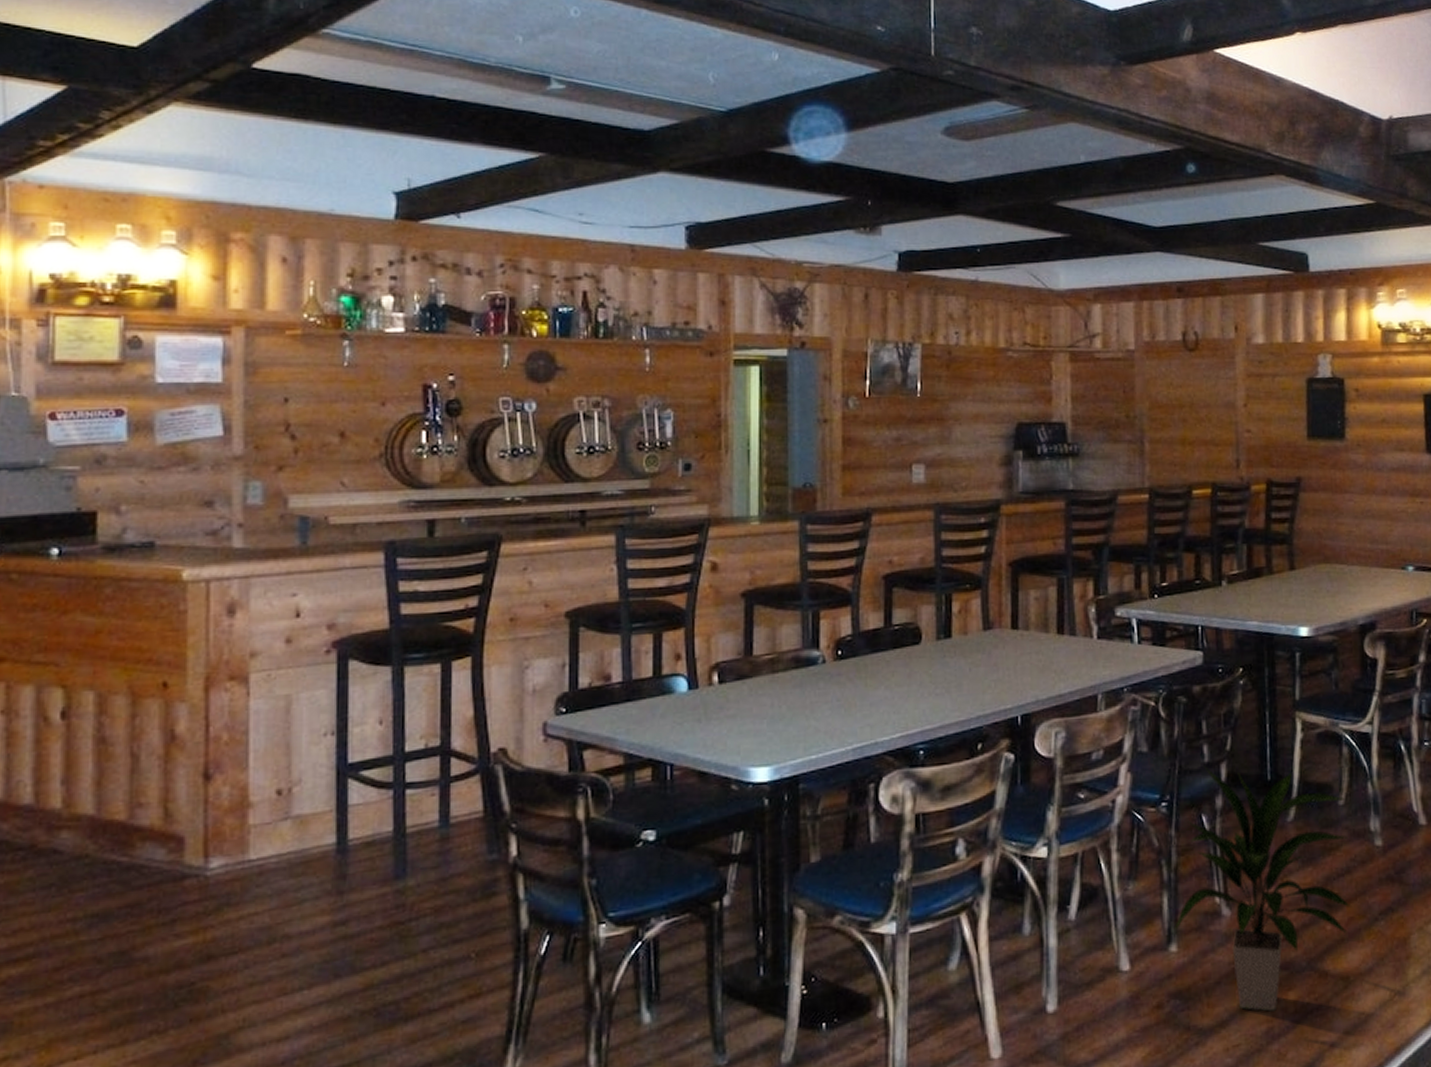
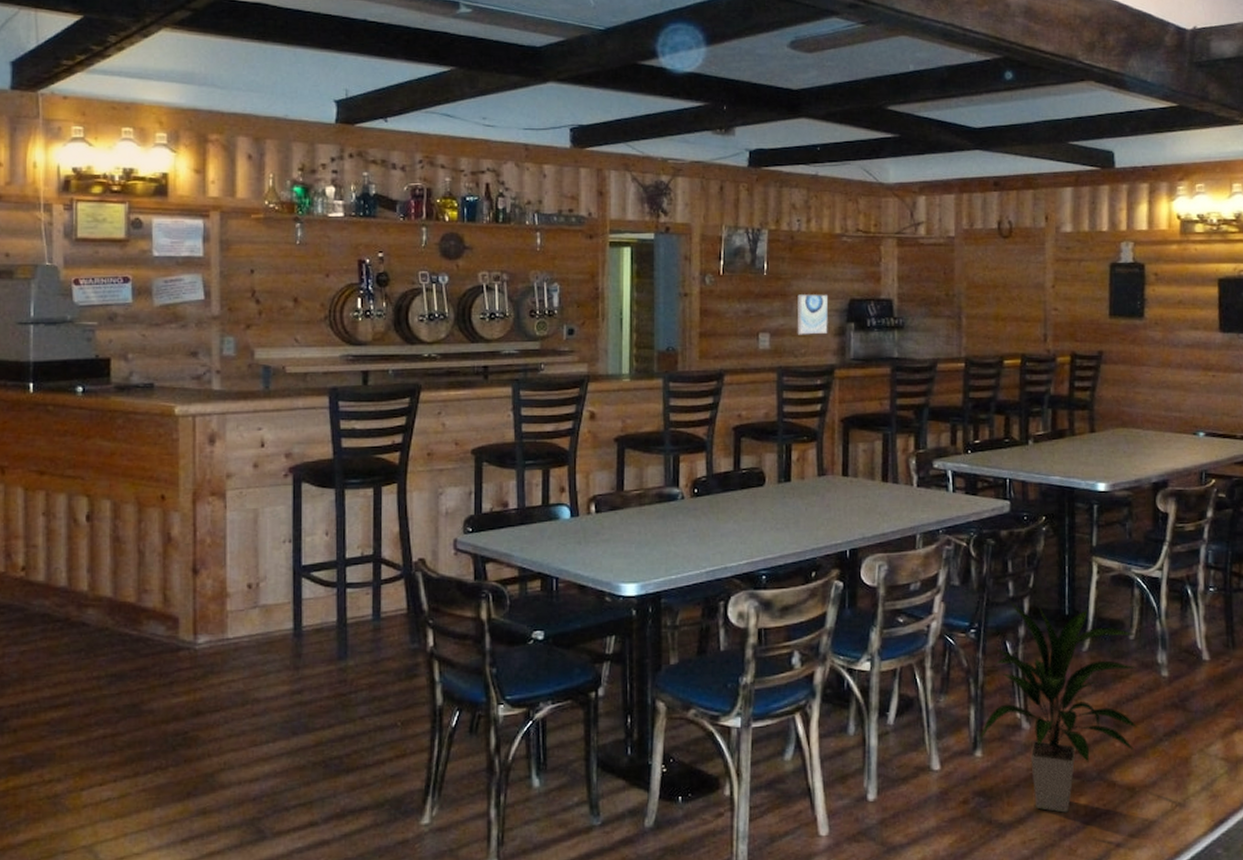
wall art: none [956,418,993,466] -> present [797,294,829,335]

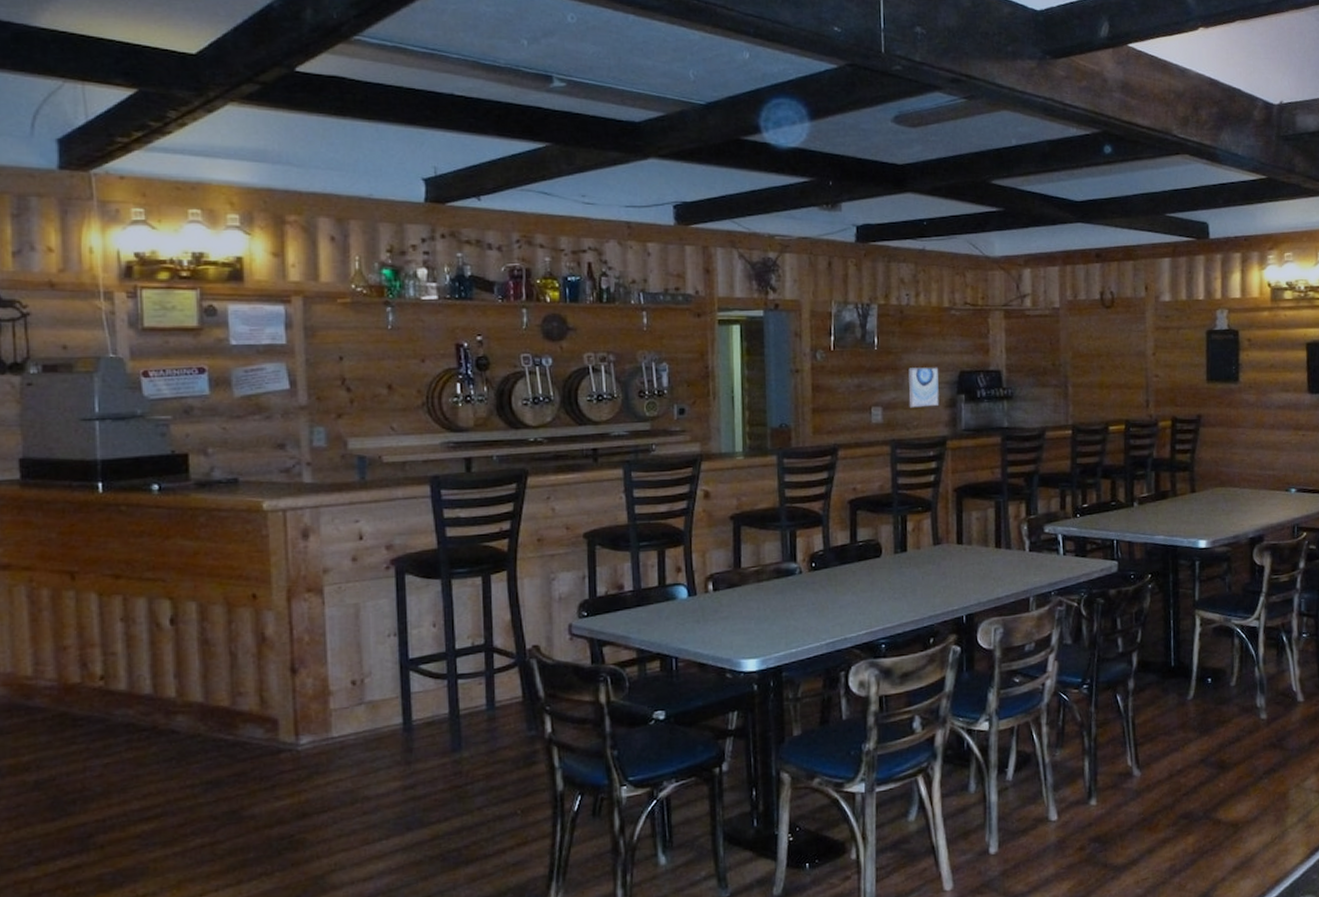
indoor plant: present [979,600,1139,813] -> none [1093,655,1241,852]

